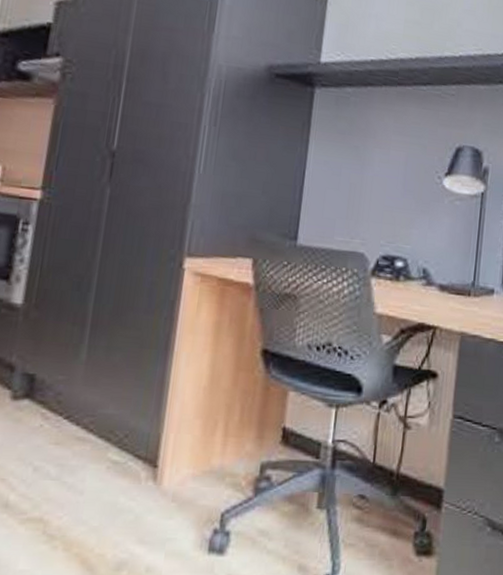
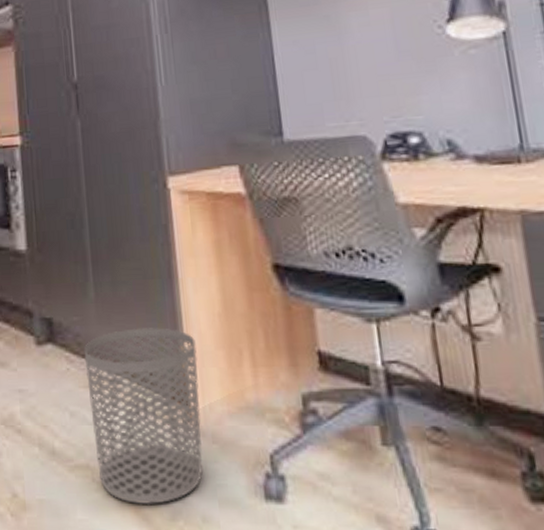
waste bin: none [51,392,177,557] -> present [84,328,203,505]

